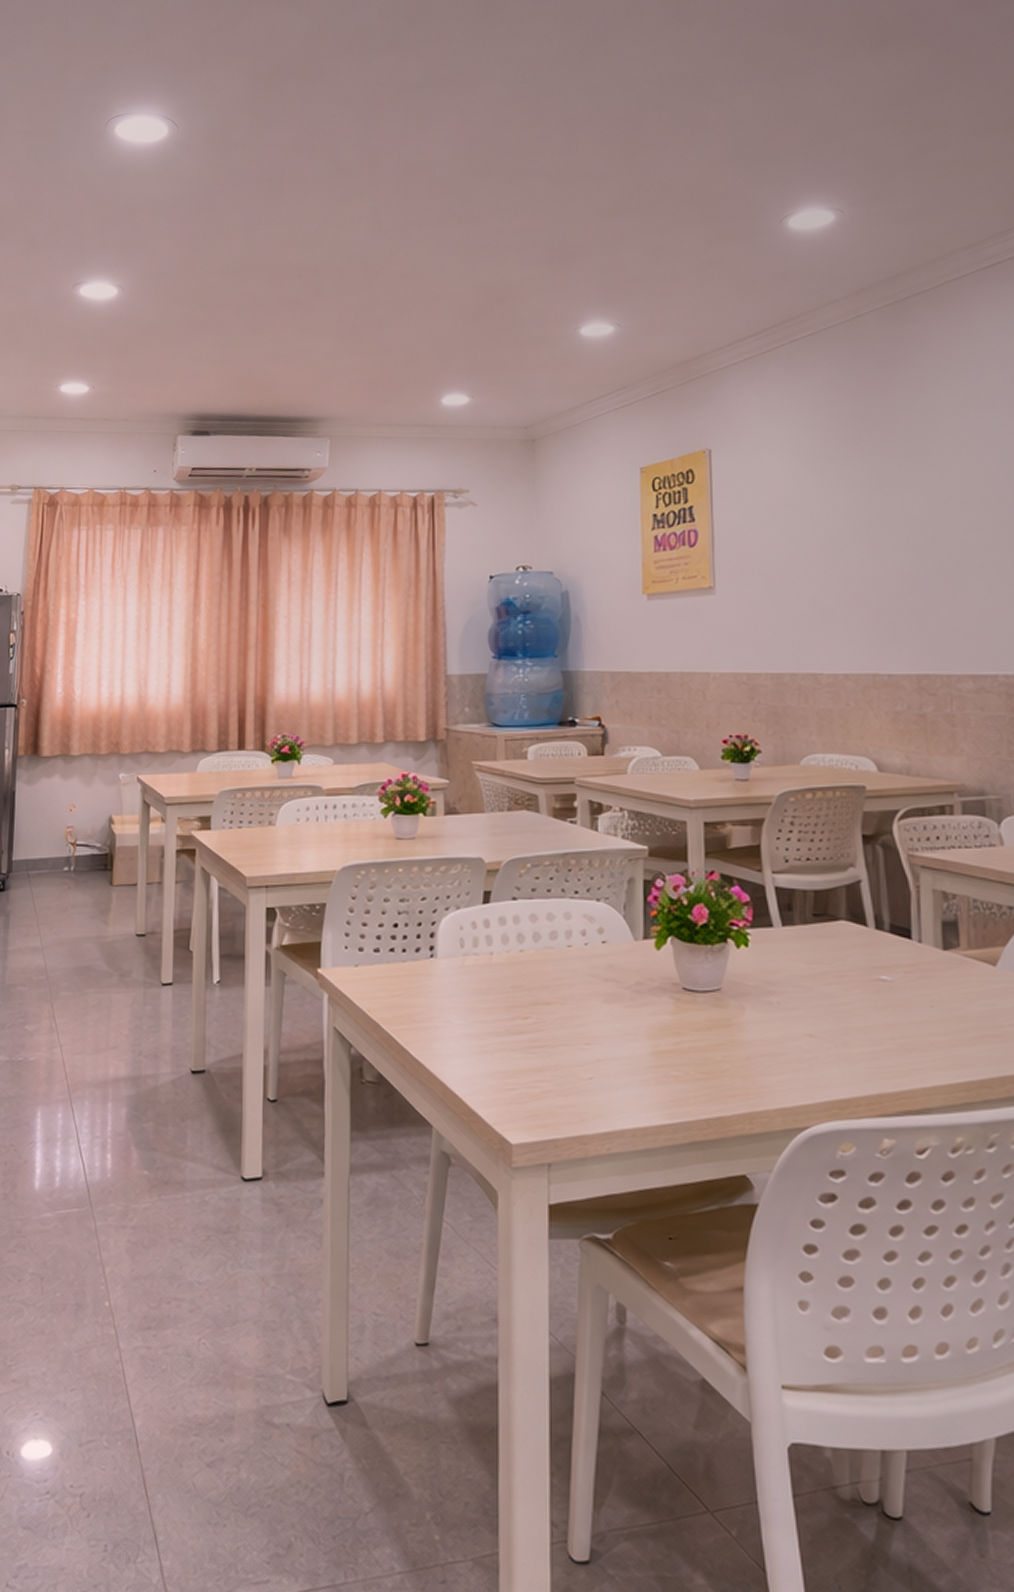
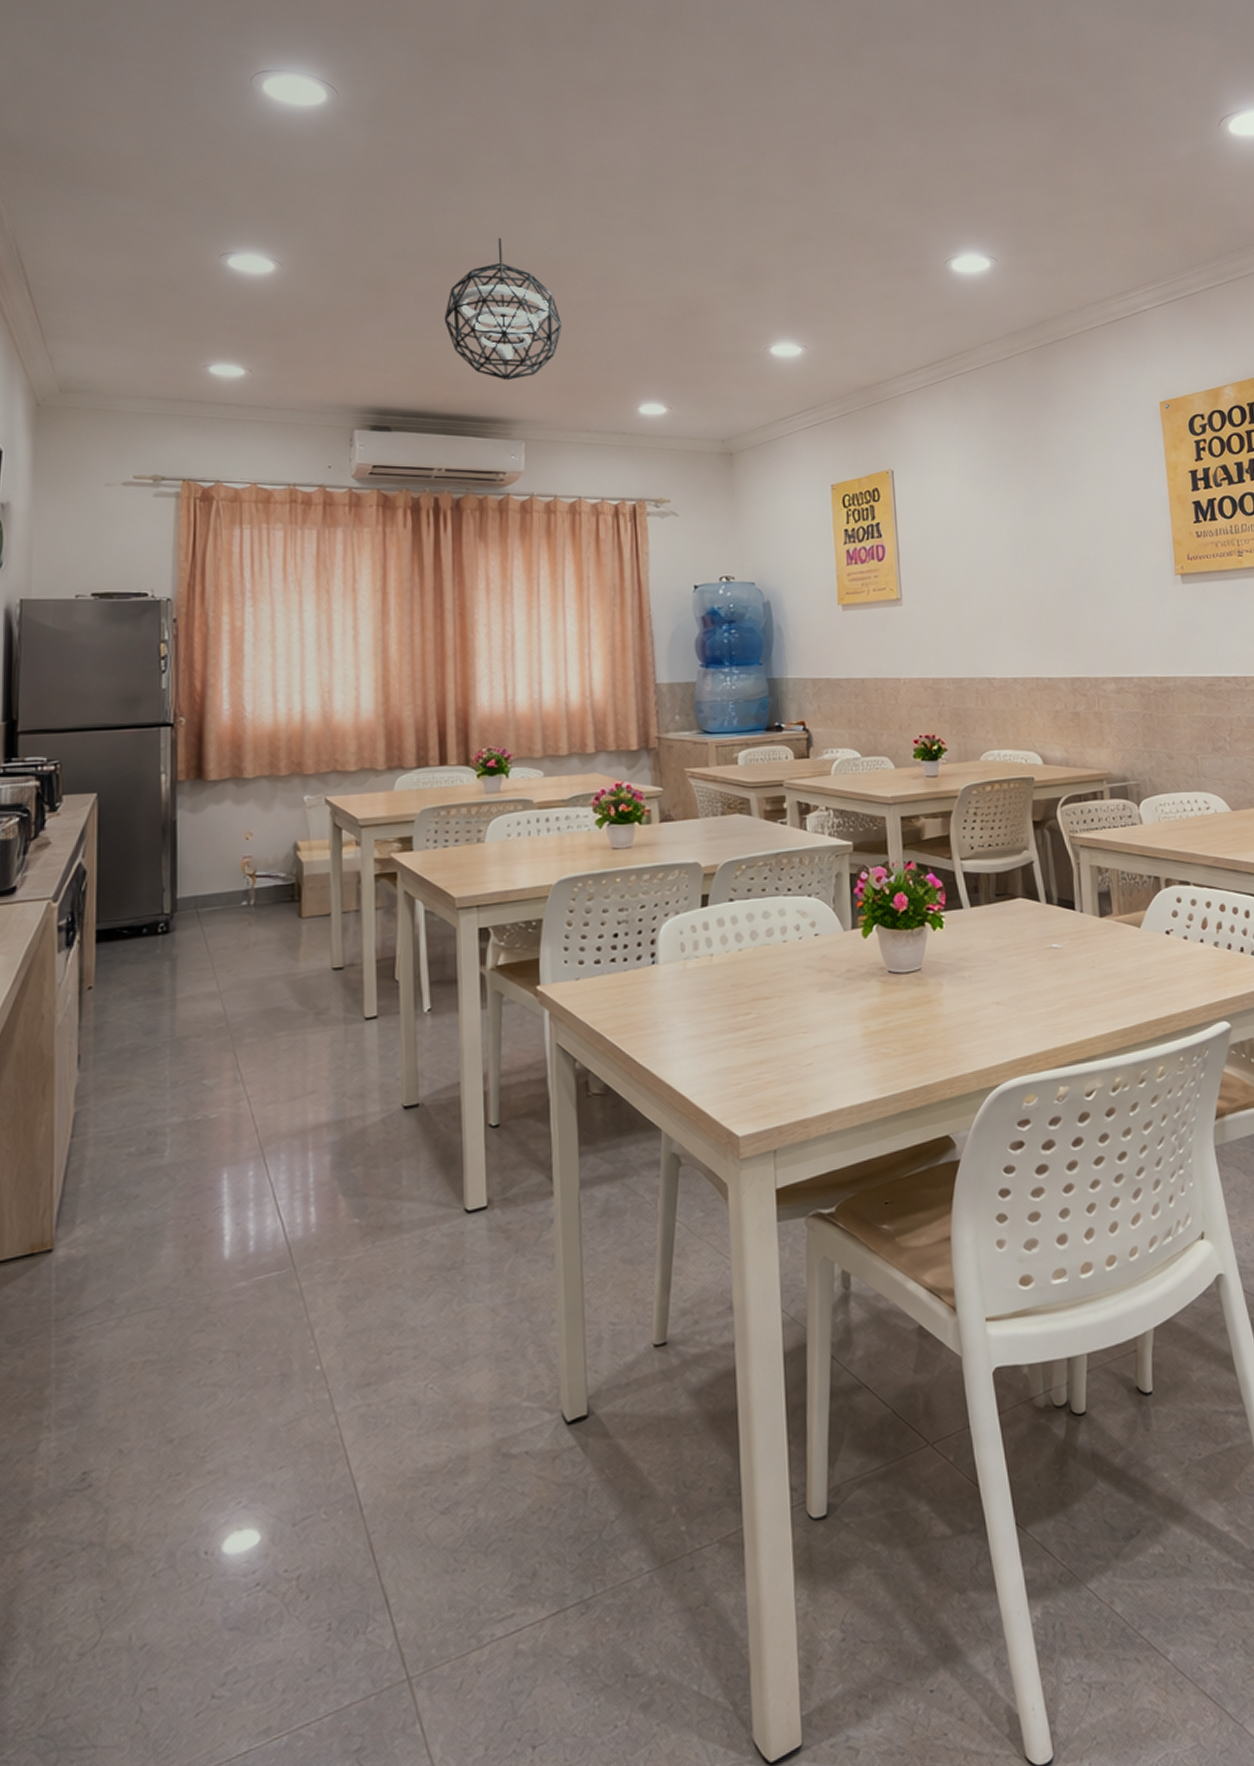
pendant light: none [261,243,370,381] -> present [444,237,562,381]

